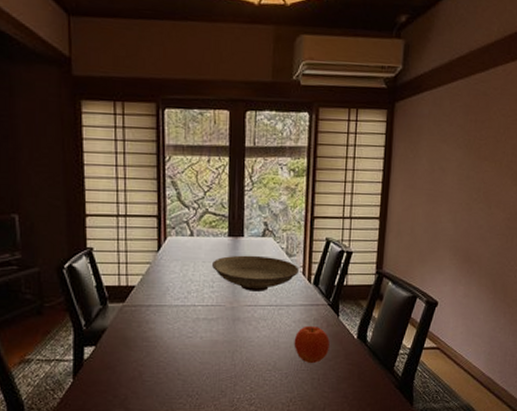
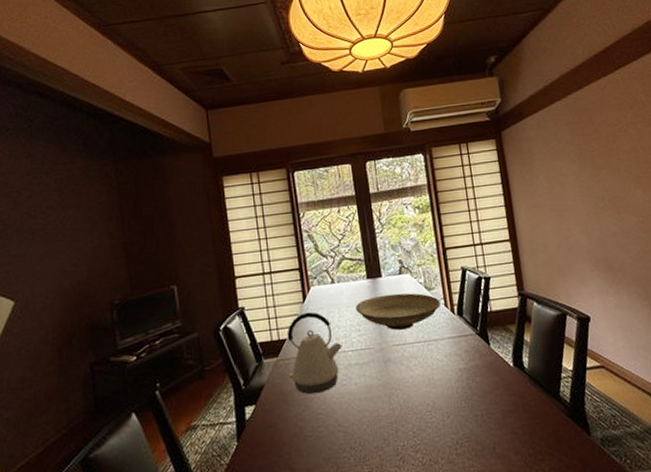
kettle: none [134,262,193,343] -> present [286,312,342,395]
fruit: present [294,325,330,364] -> none [448,358,487,400]

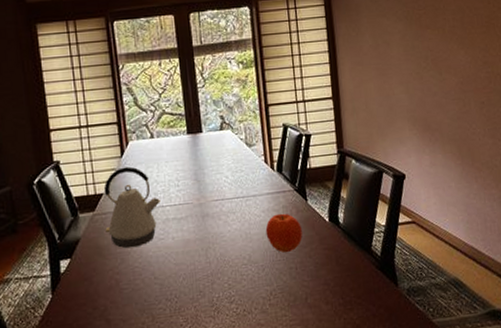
decorative bowl: present [355,293,441,331] -> none [174,149,261,186]
fruit: none [448,358,487,400] -> present [265,213,303,253]

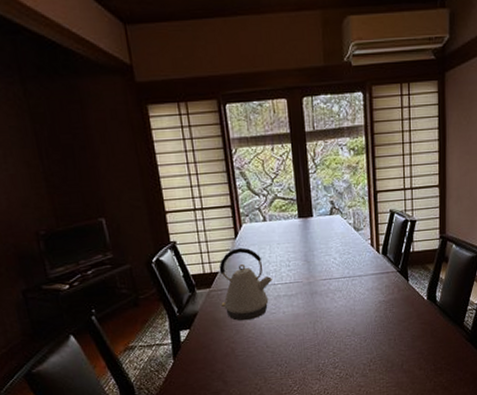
fruit: present [265,213,303,253] -> none [369,292,402,327]

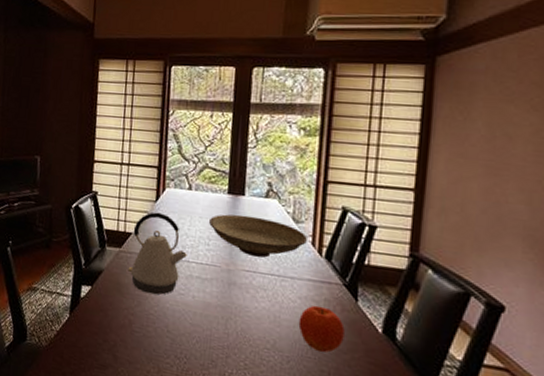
decorative bowl: none [285,232,367,267] -> present [208,214,307,258]
fruit: none [369,292,402,327] -> present [298,305,345,353]

